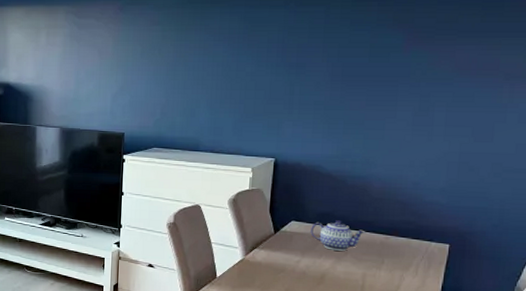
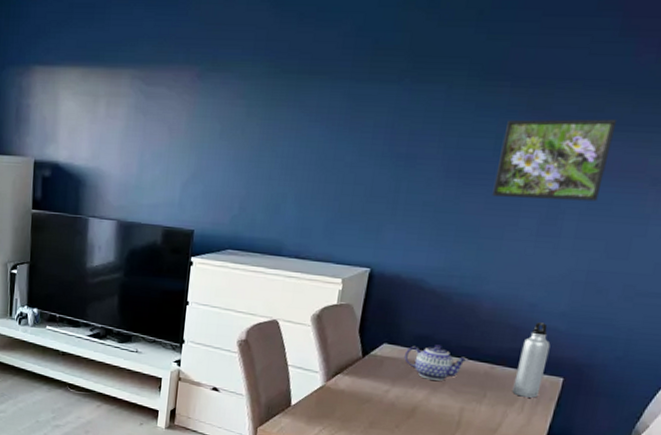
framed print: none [371,28,470,95] -> present [492,119,617,202]
water bottle: none [406,198,435,263] -> present [512,322,551,398]

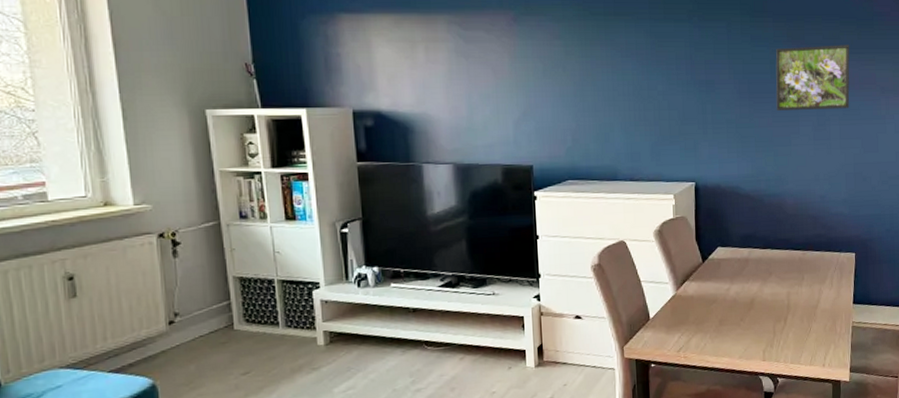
teapot: present [404,344,469,381] -> none [736,241,786,273]
water bottle: present [512,322,551,398] -> none [821,210,841,274]

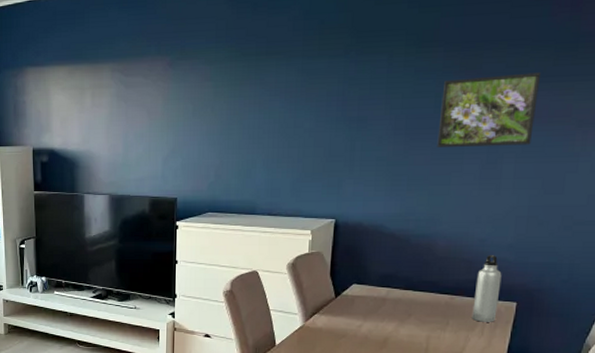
water bottle: none [821,210,841,274] -> present [472,255,502,322]

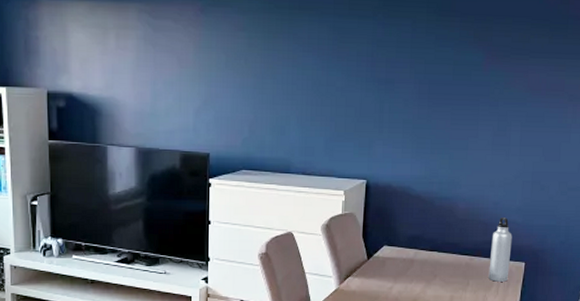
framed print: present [437,72,542,147] -> none [456,48,540,115]

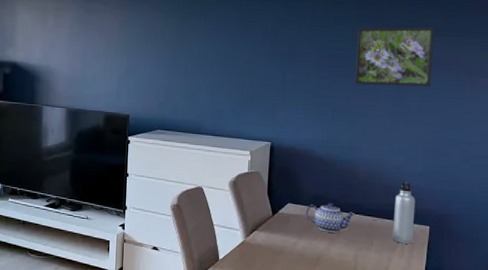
teapot: none [402,243,453,274] -> present [306,203,356,233]
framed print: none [456,48,540,115] -> present [355,27,435,87]

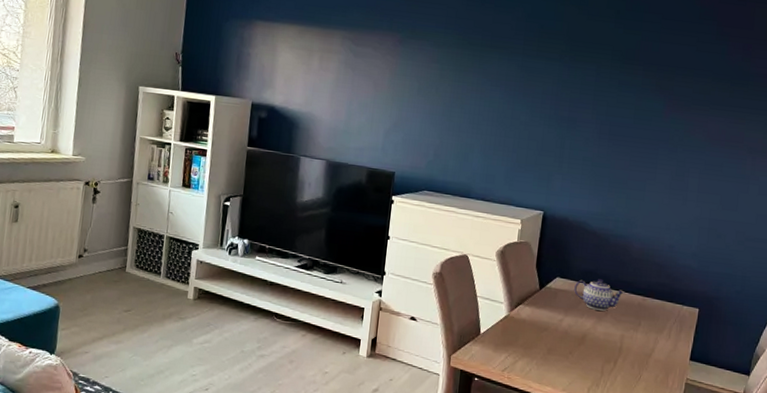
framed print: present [355,27,435,87] -> none [635,96,720,164]
water bottle: present [392,182,415,244] -> none [661,261,687,326]

